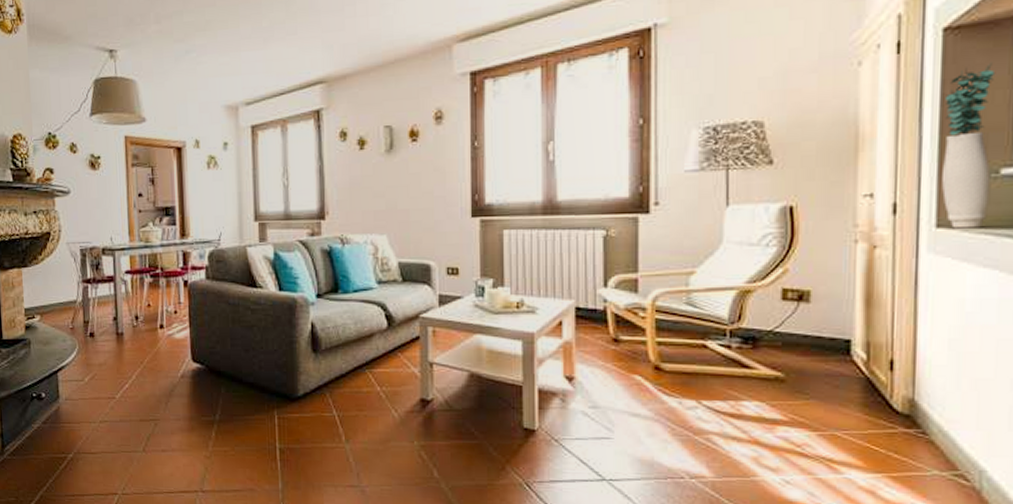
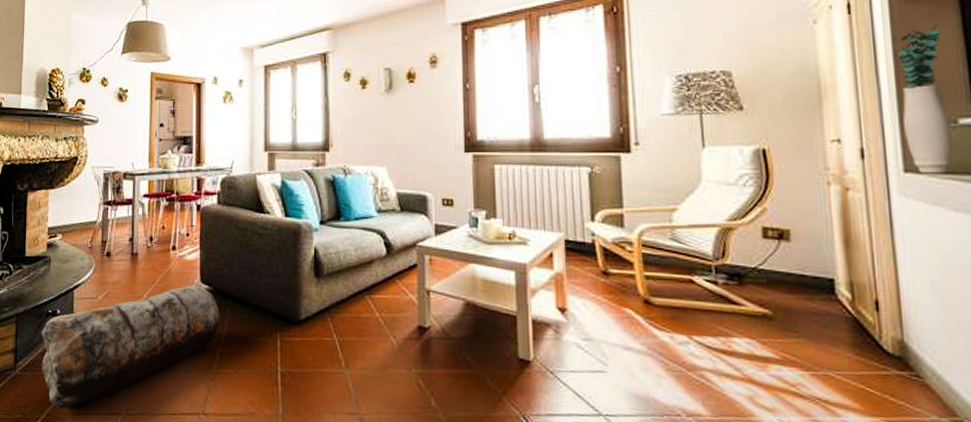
decorative log: none [28,362,214,491] -> present [41,283,220,409]

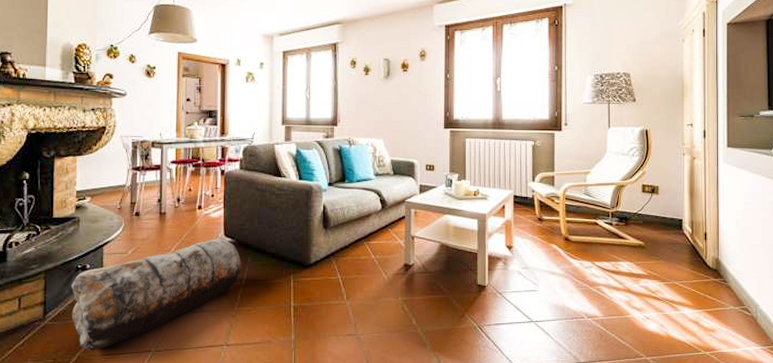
vase: present [898,23,953,174] -> none [729,46,755,148]

